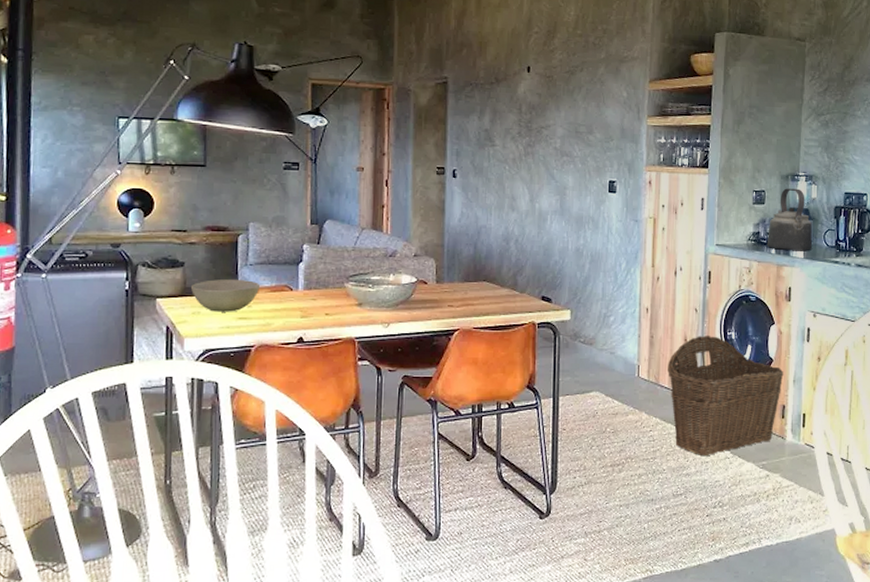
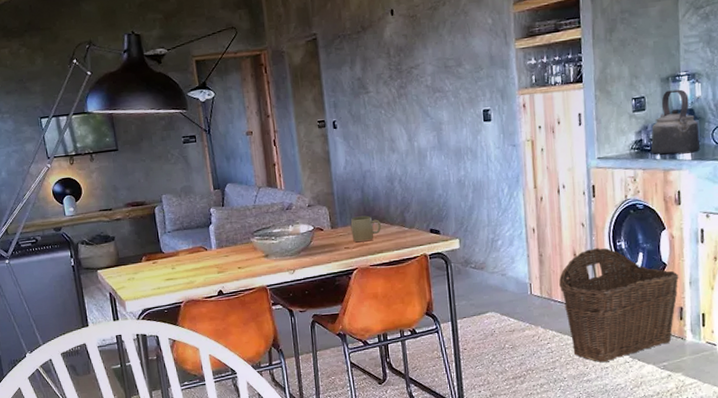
bowl: present [191,278,261,312] -> none [124,245,180,277]
mug: none [457,273,491,302] -> present [350,215,382,243]

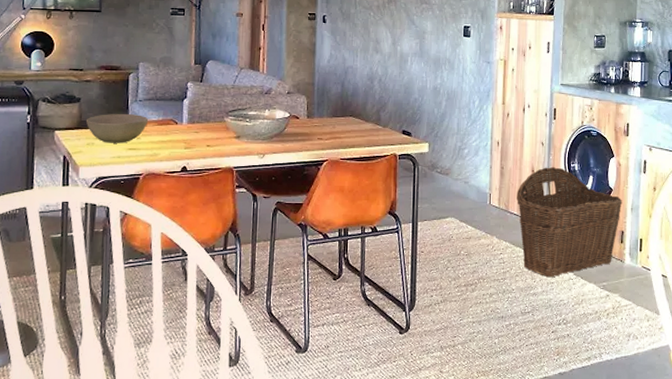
bowl: none [124,245,180,277] -> present [86,113,149,143]
mug: present [350,215,382,243] -> none [326,109,357,135]
kettle: present [650,89,700,155] -> none [606,33,648,91]

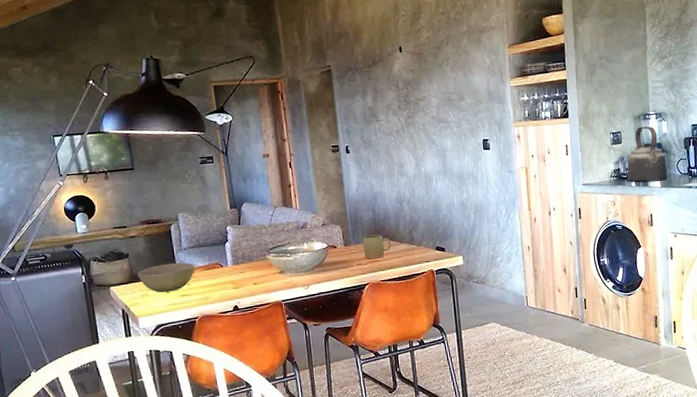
mug: none [326,109,357,135] -> present [362,234,392,259]
wicker basket: present [517,166,622,278] -> none [551,263,653,367]
kettle: none [606,33,648,91] -> present [627,126,667,183]

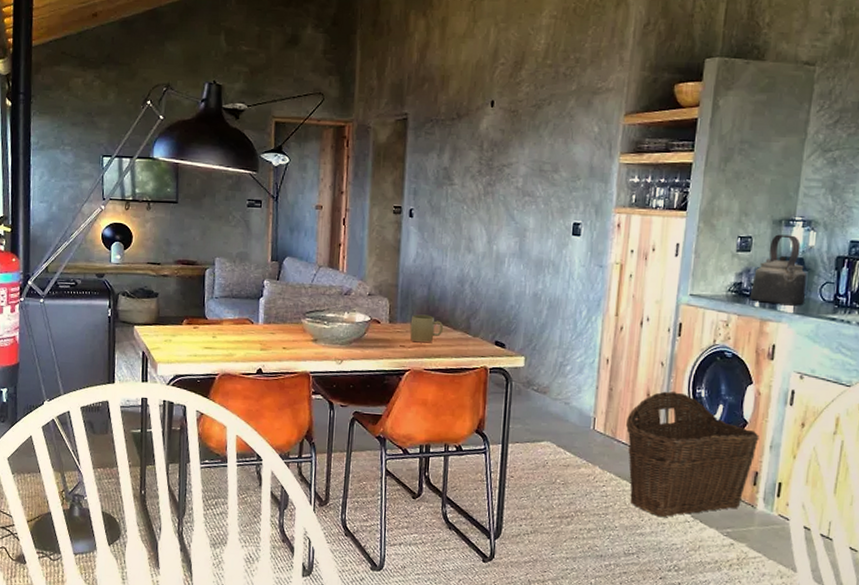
bowl: present [138,262,196,293] -> none [164,310,225,342]
wicker basket: none [551,263,653,367] -> present [626,391,760,518]

